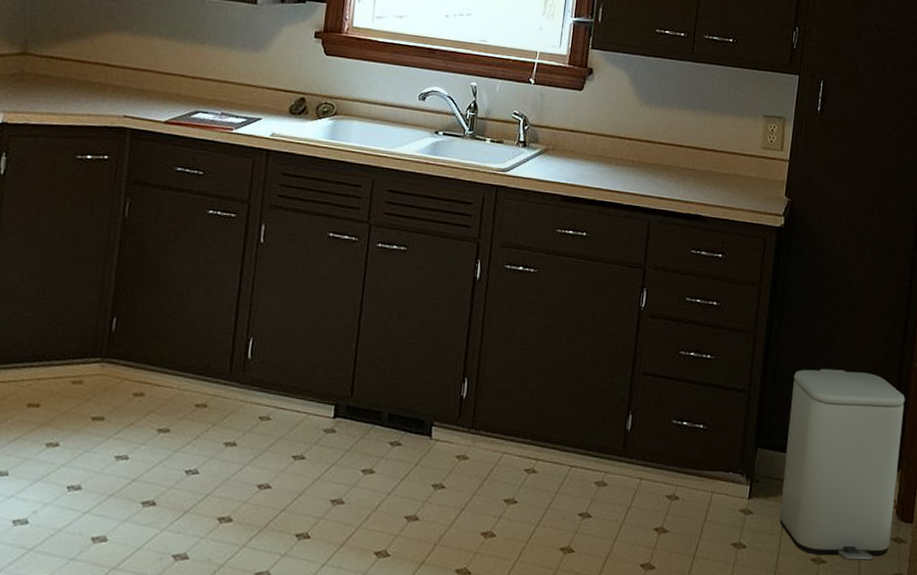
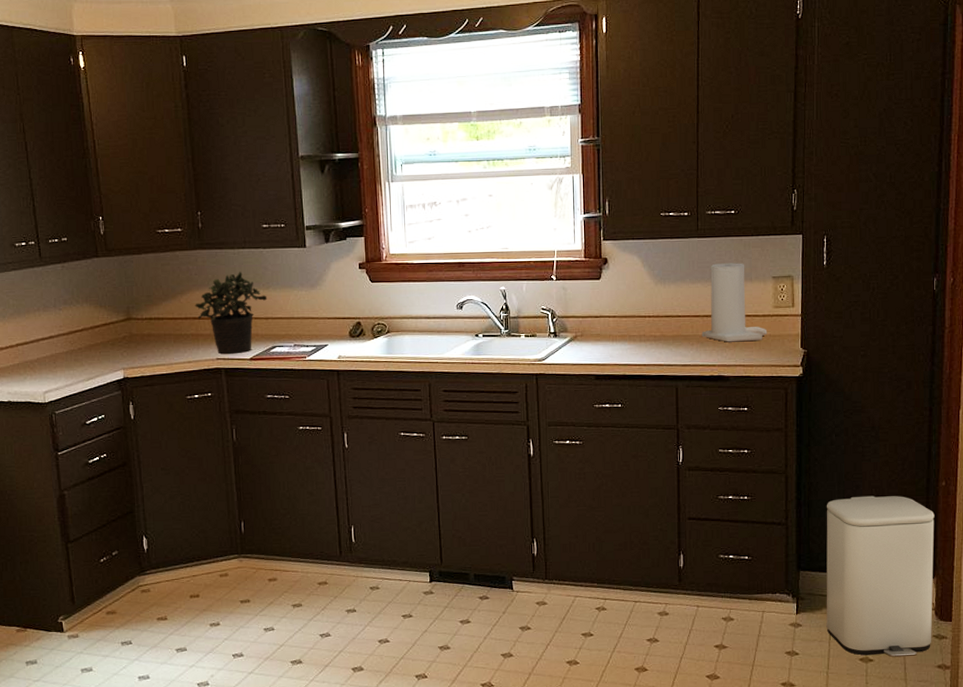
potted plant: none [110,19,200,114] -> present [195,272,268,354]
paper towel: none [683,92,753,182] -> present [701,263,768,342]

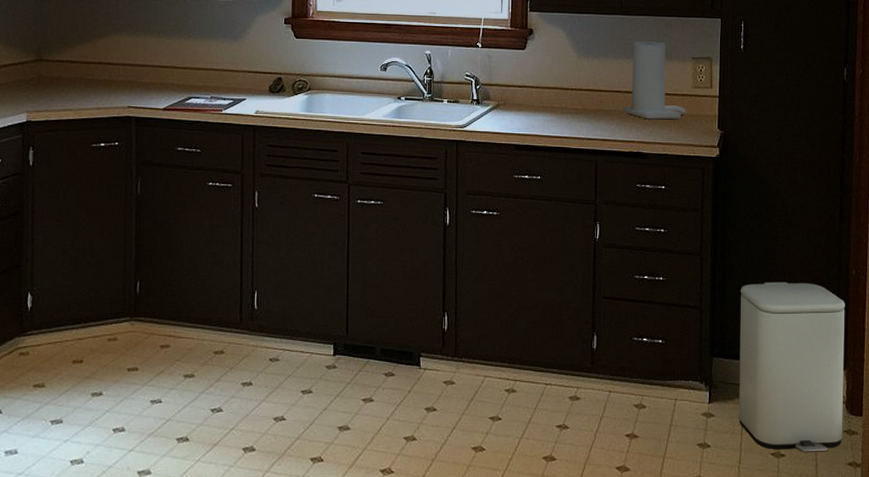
potted plant: present [195,272,268,354] -> none [110,19,188,103]

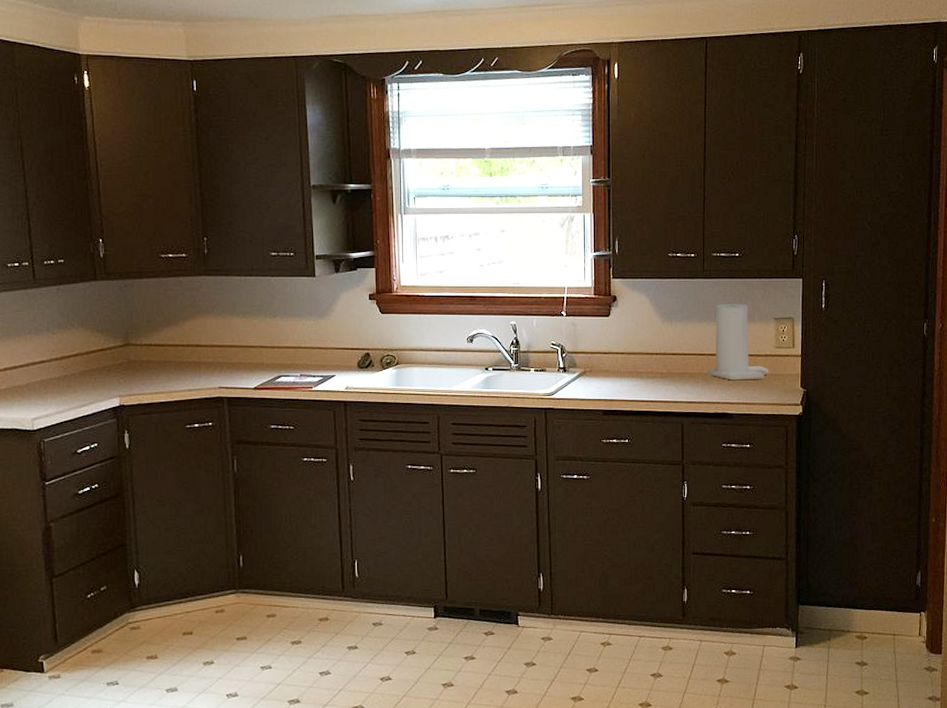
pedal bin: present [738,282,845,453] -> none [824,531,925,690]

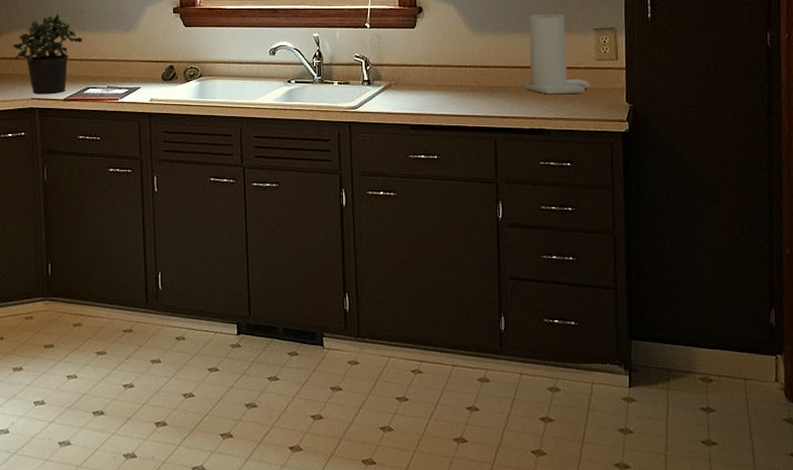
potted plant: none [198,299,274,383] -> present [12,14,83,95]

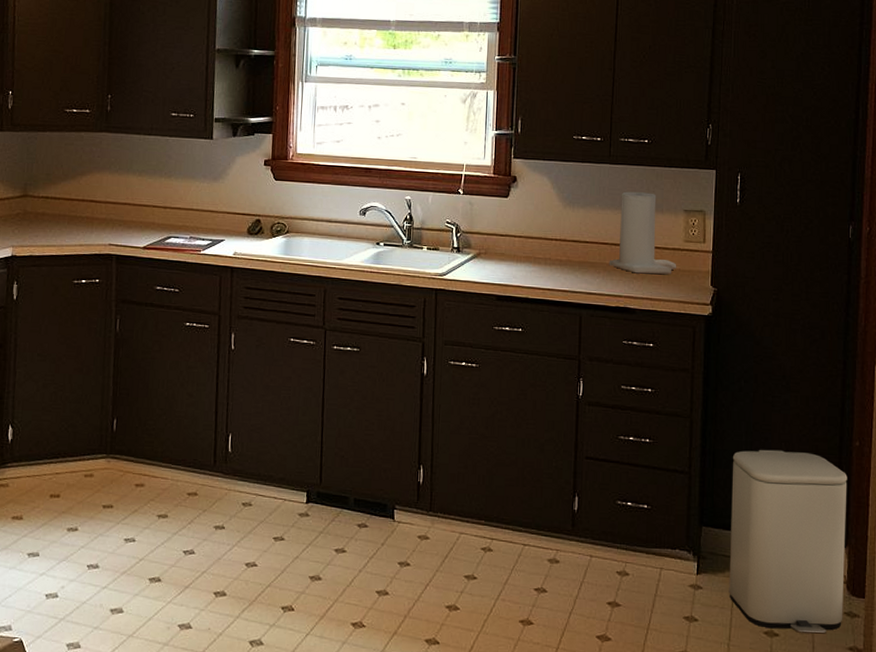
potted plant: present [12,14,83,95] -> none [93,158,168,241]
pedal bin: none [658,261,783,442] -> present [729,449,847,635]

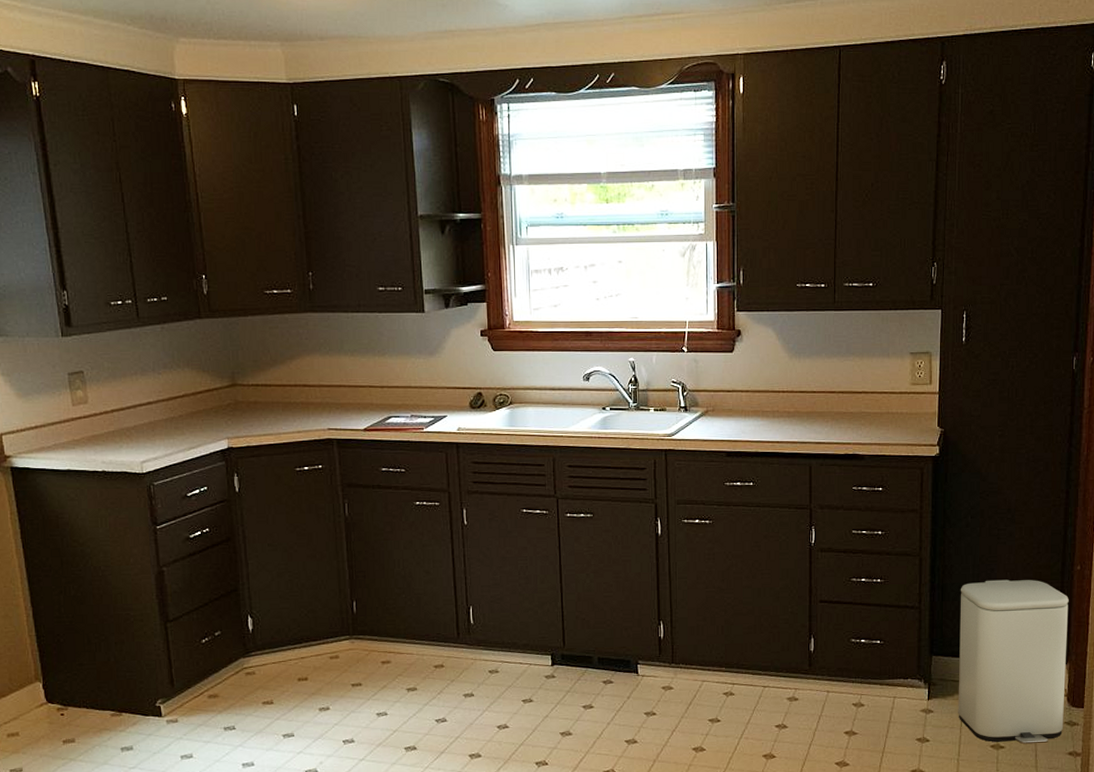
paper towel: present [609,191,677,275] -> none [836,337,904,420]

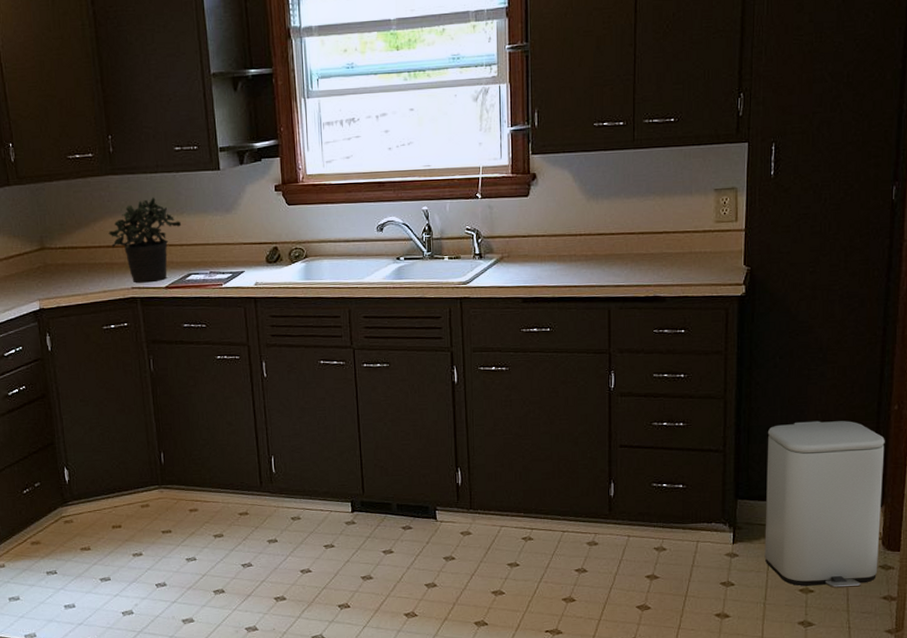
potted plant: none [305,337,383,424] -> present [108,197,182,283]

